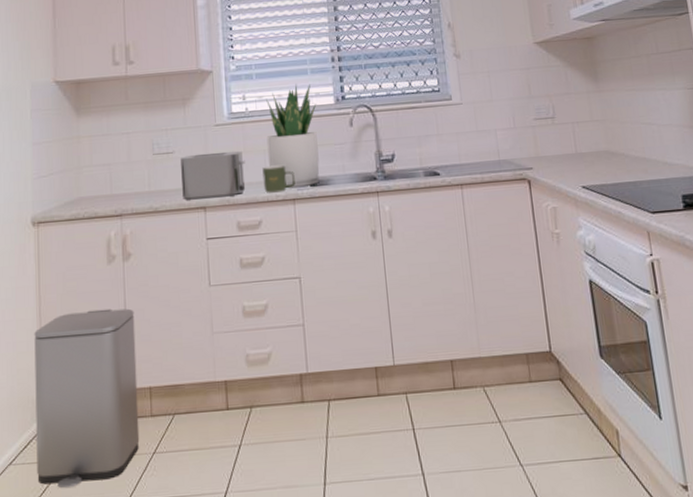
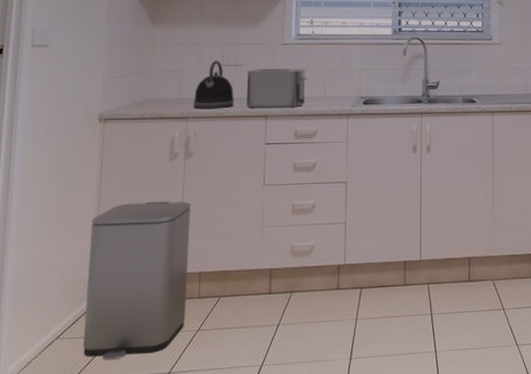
kettle: none [126,149,170,205] -> present [192,60,235,109]
mug: present [262,164,295,194] -> none [322,83,351,108]
planter: present [266,84,320,187] -> none [328,14,376,104]

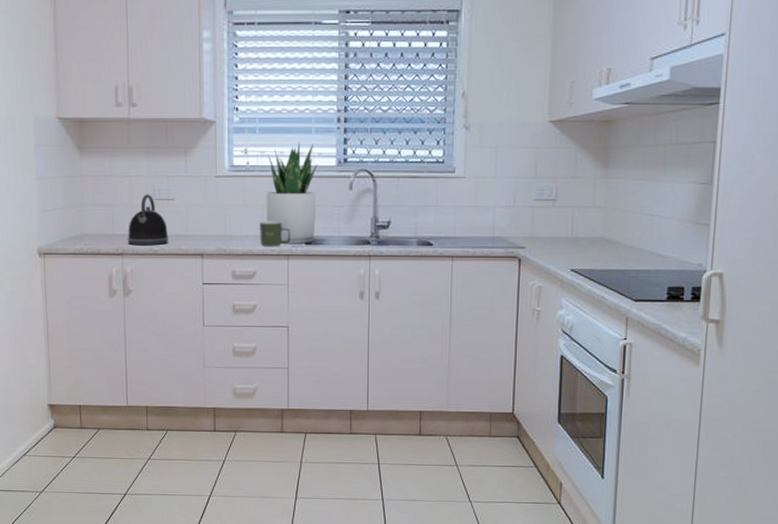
pedal bin: present [83,201,191,361] -> none [43,336,137,479]
toaster: present [246,68,307,110] -> none [179,203,243,248]
mug: none [322,83,351,108] -> present [260,221,291,248]
planter: none [328,14,376,104] -> present [266,142,318,244]

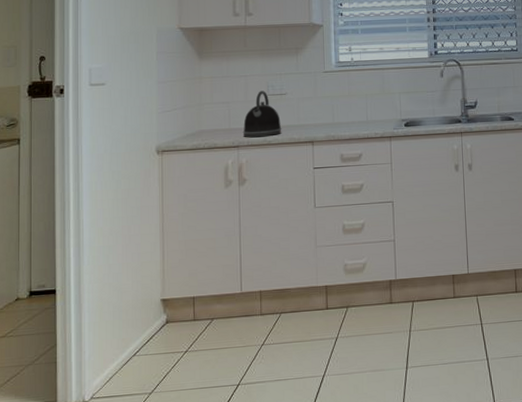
mug: present [260,221,291,248] -> none [364,107,392,132]
planter: present [266,142,318,244] -> none [369,39,413,127]

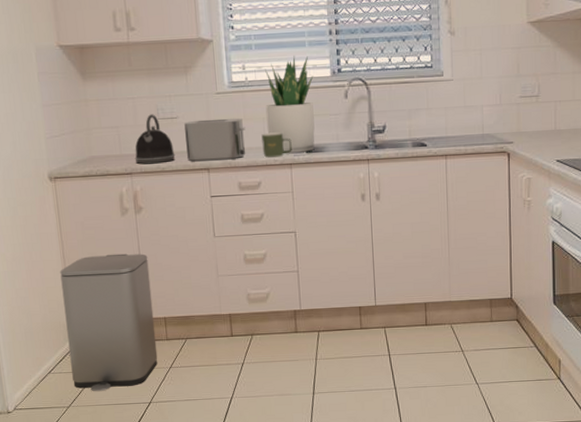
pedal bin: none [157,225,250,375] -> present [60,253,158,392]
toaster: none [291,94,349,136] -> present [183,117,246,163]
mug: none [364,107,392,132] -> present [261,132,292,159]
planter: none [369,39,413,127] -> present [265,56,315,153]

